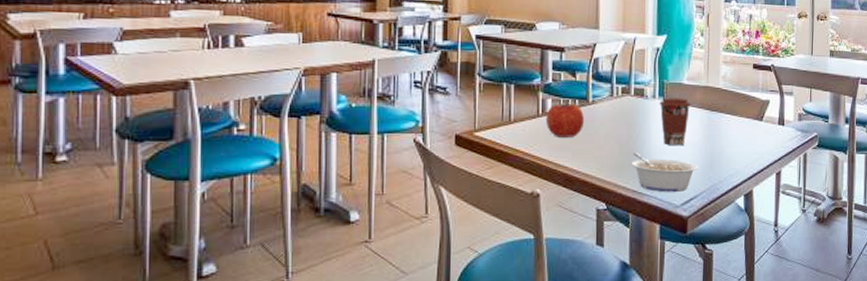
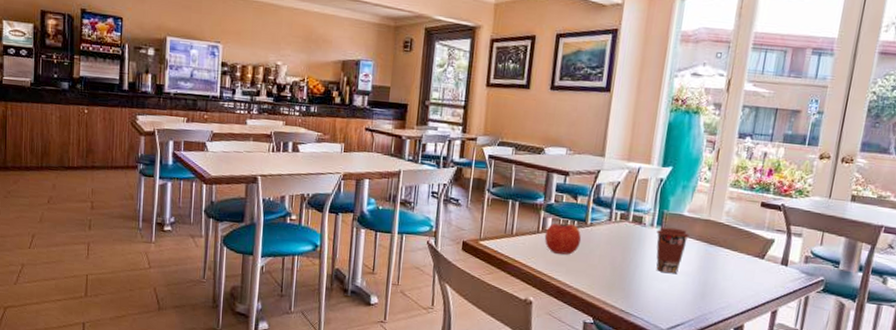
legume: present [631,153,698,193] -> none [622,275,689,317]

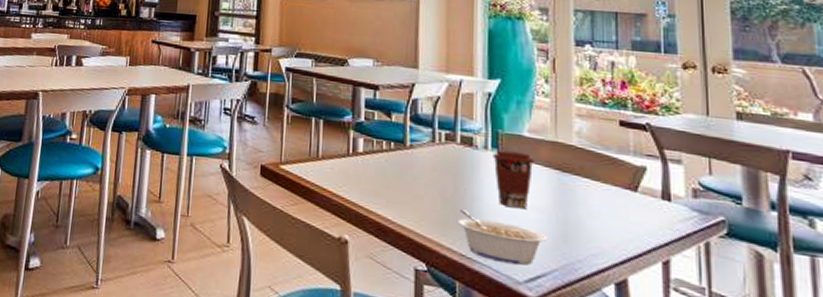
apple: present [544,220,582,255] -> none [356,141,401,183]
legume: none [622,275,689,317] -> present [458,209,546,266]

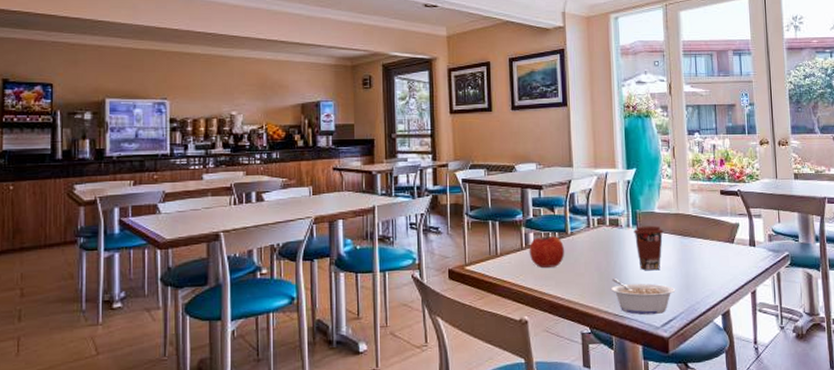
apple: none [356,141,401,183] -> present [529,233,565,268]

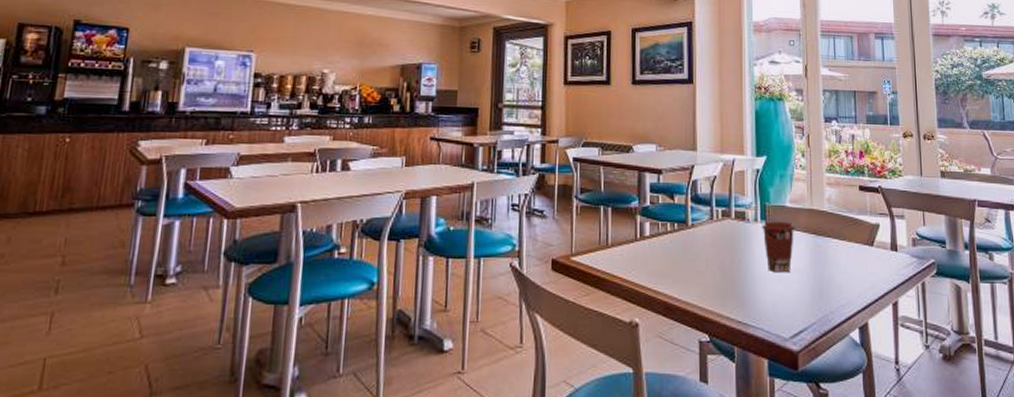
apple: present [529,233,565,268] -> none [643,223,684,263]
legume: present [611,279,675,316] -> none [735,280,806,324]

